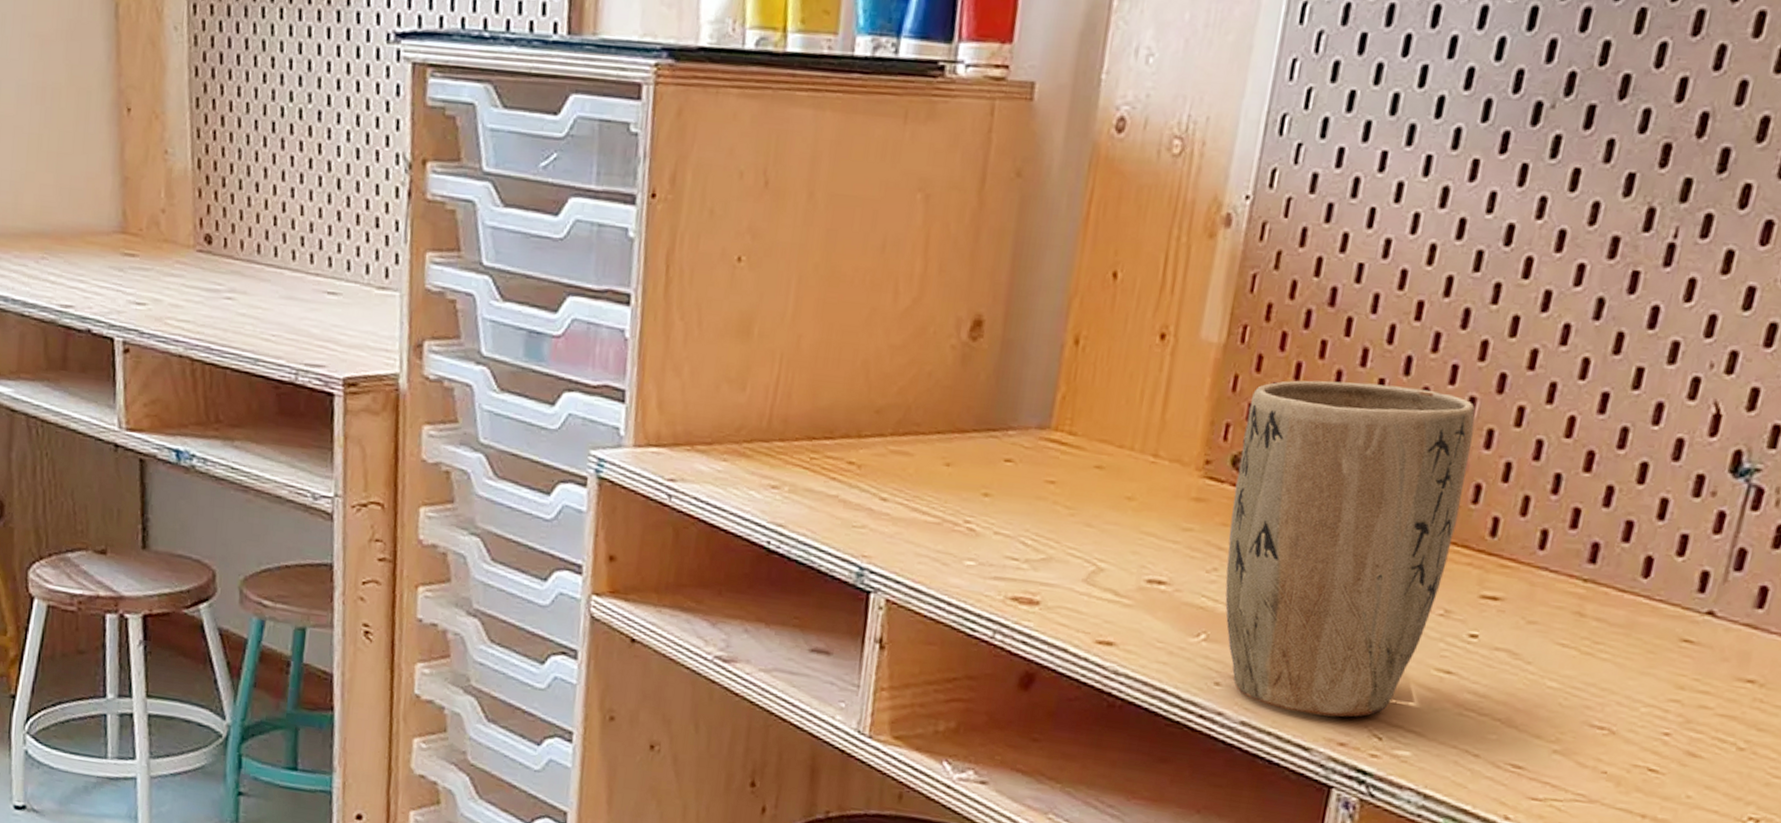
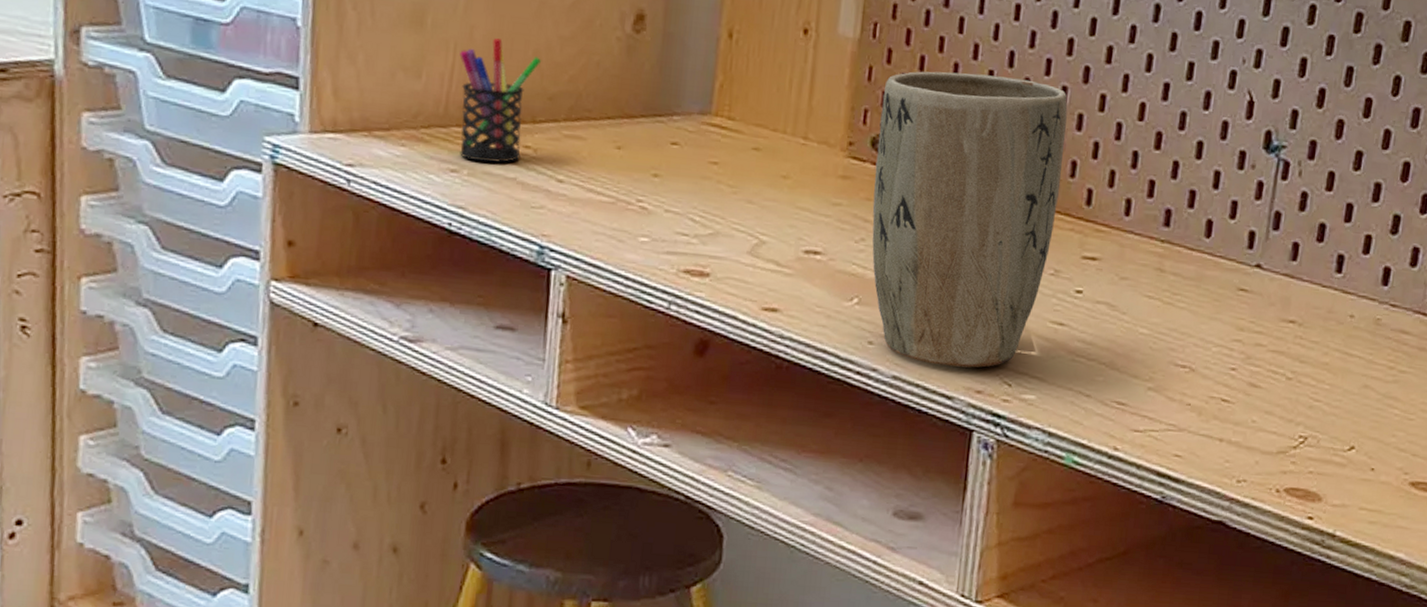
pen holder: none [781,348,871,480] -> present [460,38,542,163]

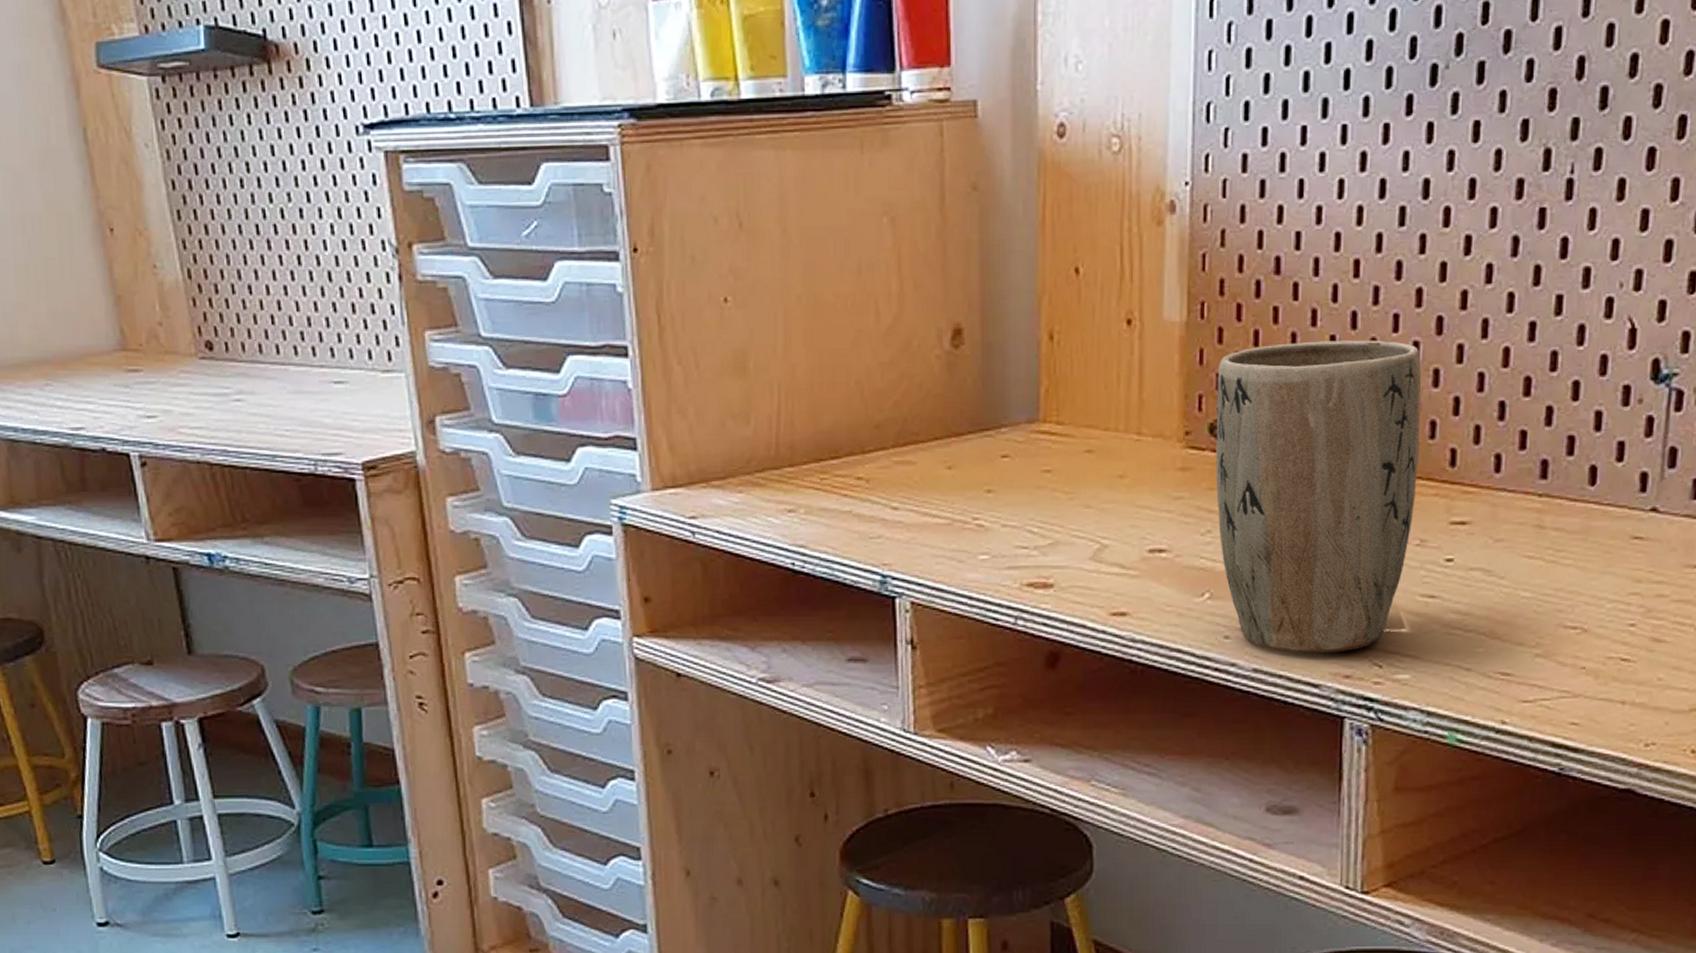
pen holder: present [460,38,542,163] -> none [784,374,865,499]

